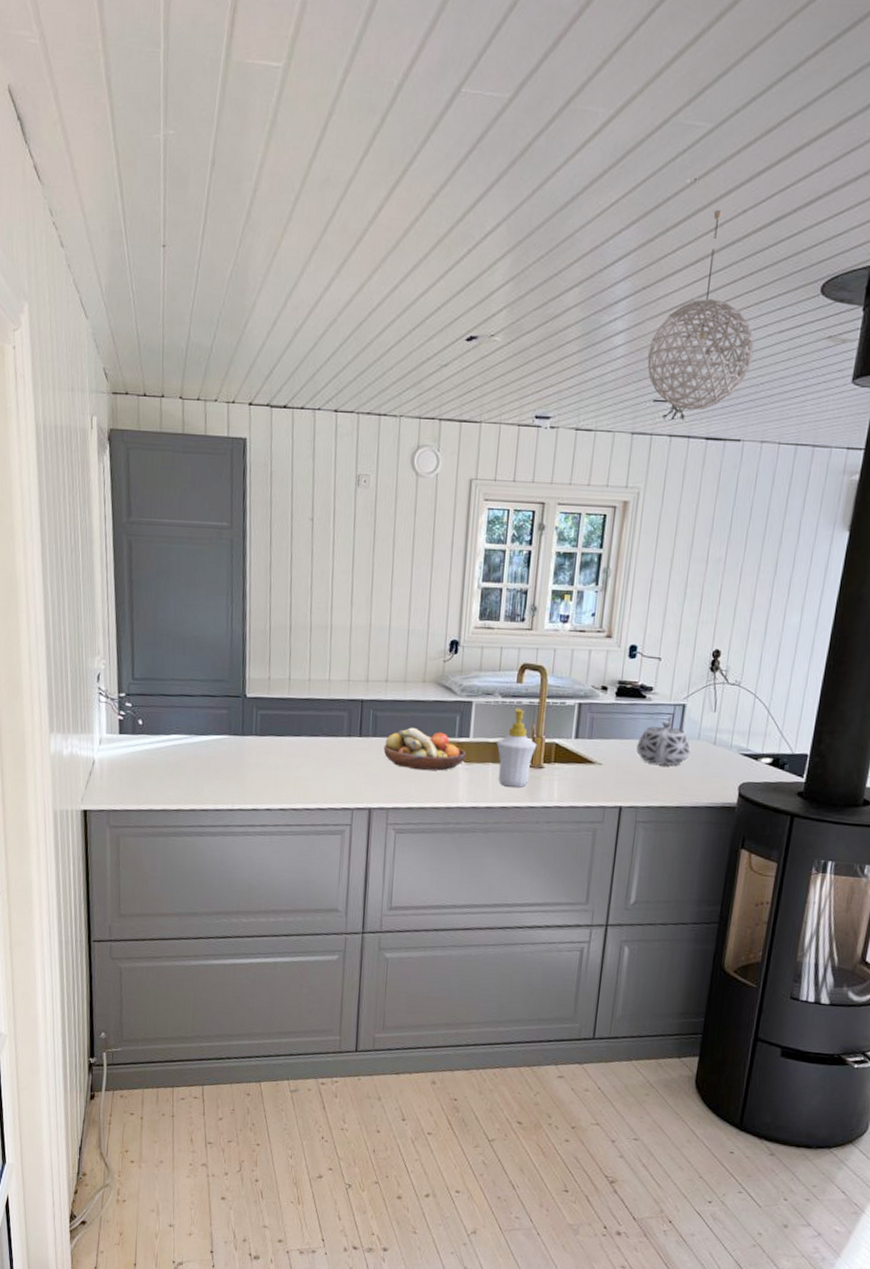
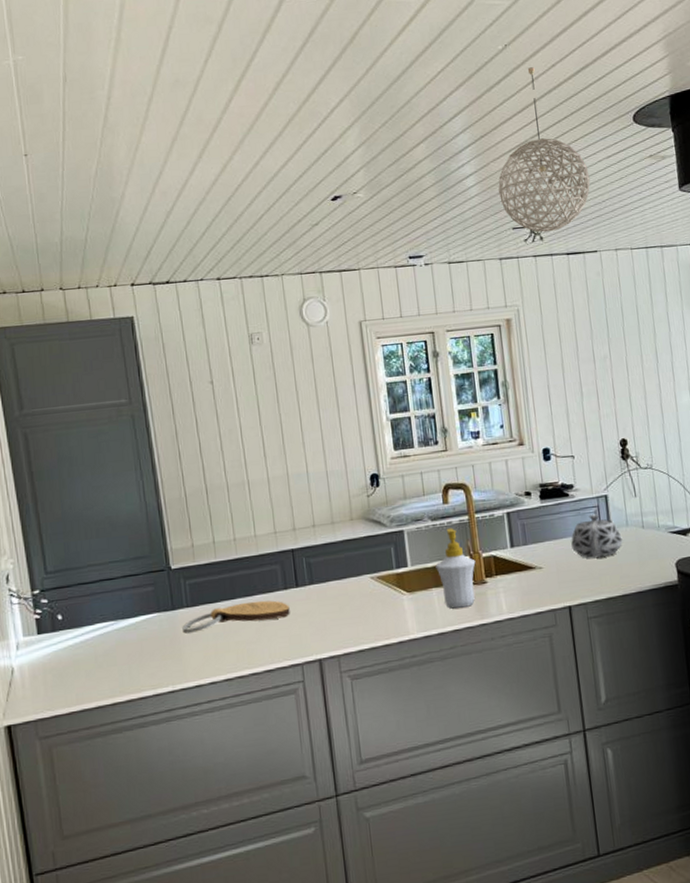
cutting board: none [248,741,350,763] -> present [182,600,290,634]
fruit bowl: present [383,727,466,771] -> none [323,566,408,610]

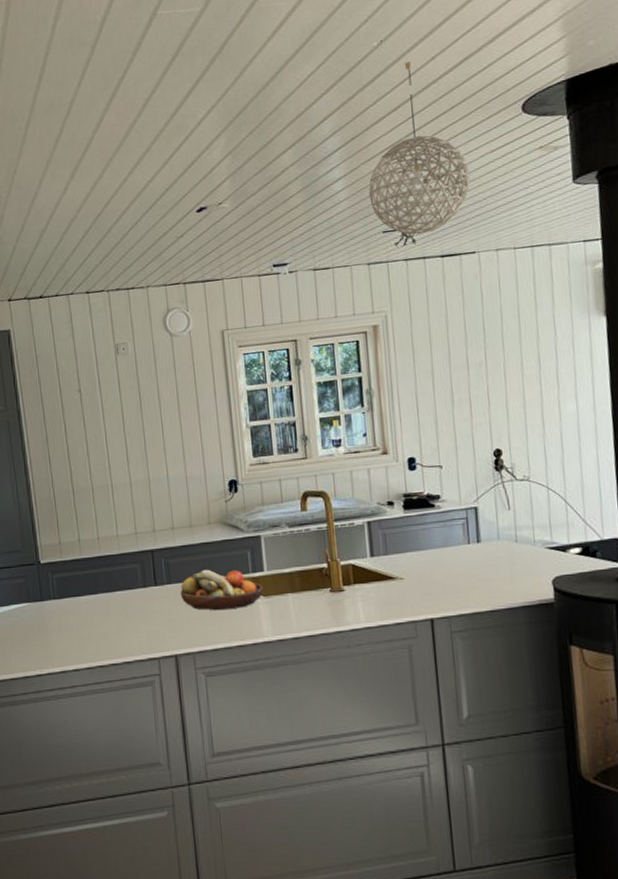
cutting board: present [182,600,290,634] -> none [49,596,149,623]
fruit bowl: none [323,566,408,610] -> present [180,569,263,611]
soap bottle: present [435,528,476,609] -> none [292,535,334,614]
teapot: present [571,514,623,558] -> none [435,526,493,571]

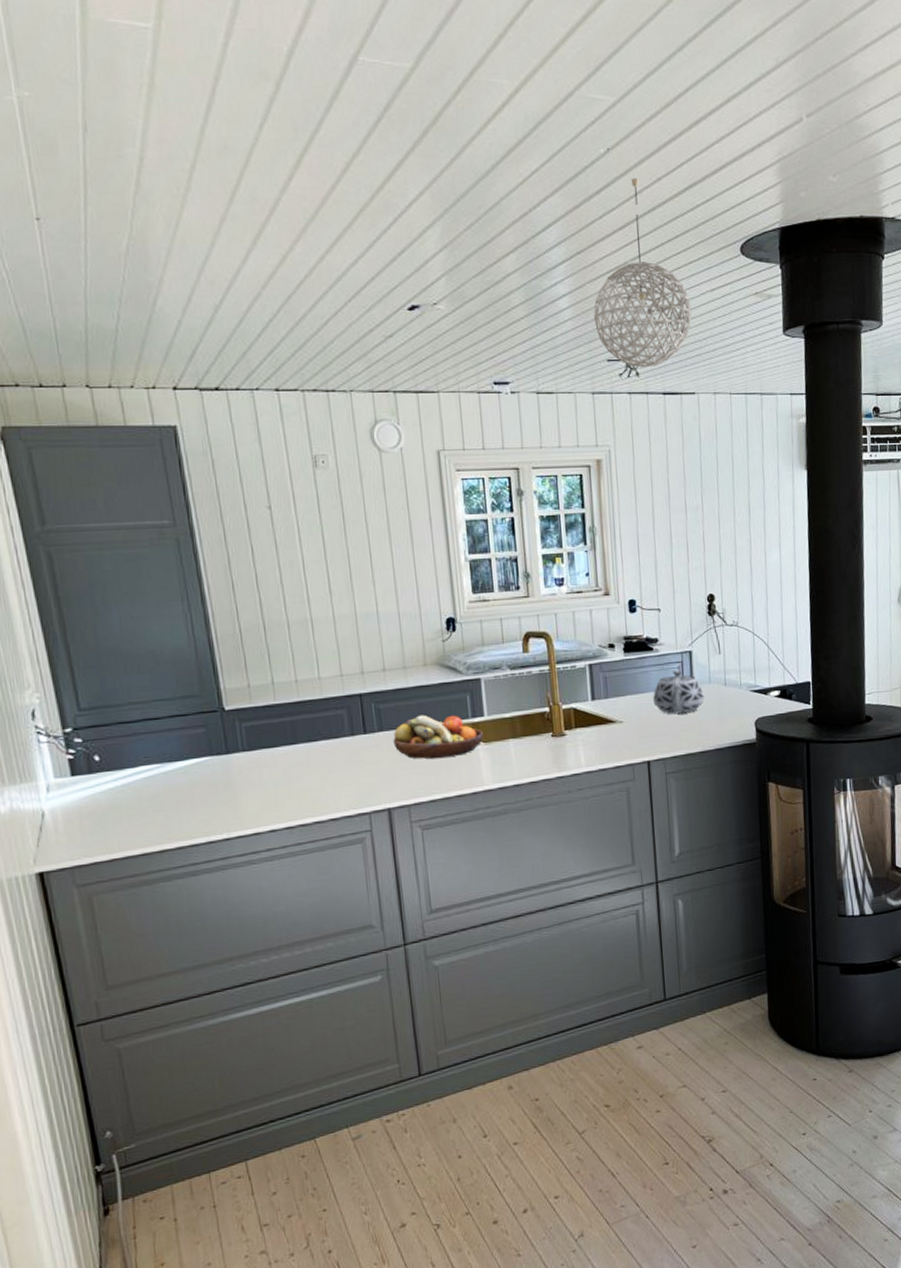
teapot: none [435,526,493,571] -> present [653,669,705,714]

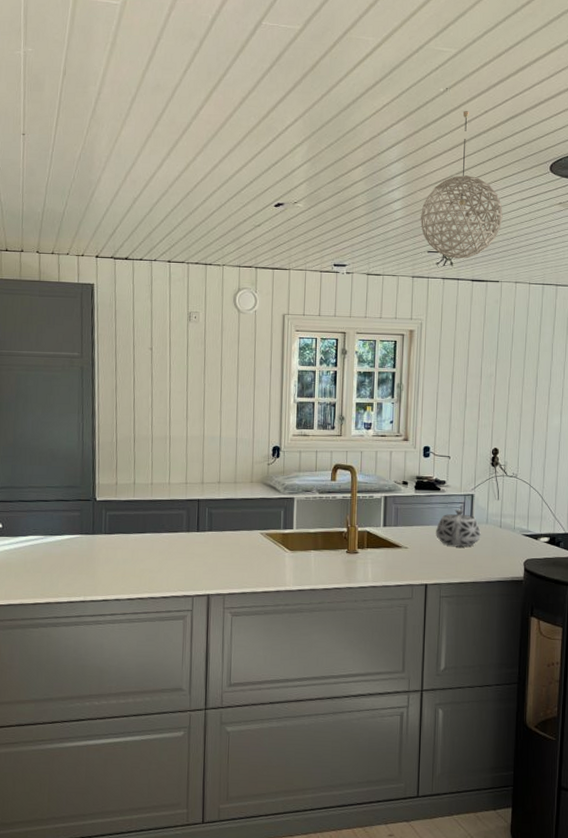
fruit bowl: present [393,715,483,760] -> none [219,522,290,559]

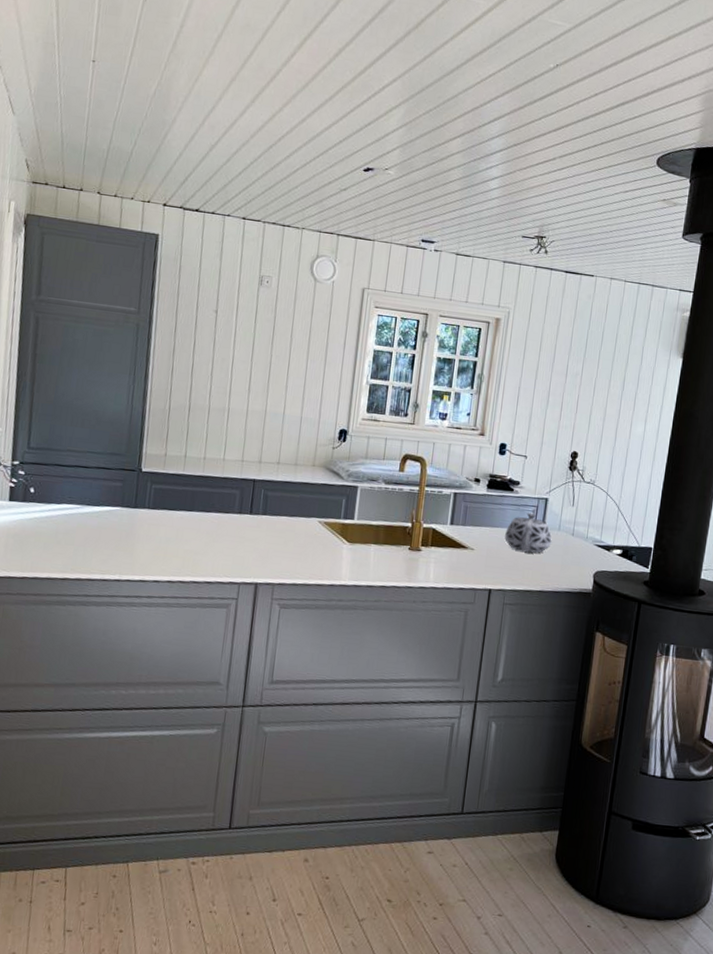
pendant light: present [421,111,503,259] -> none [517,91,604,248]

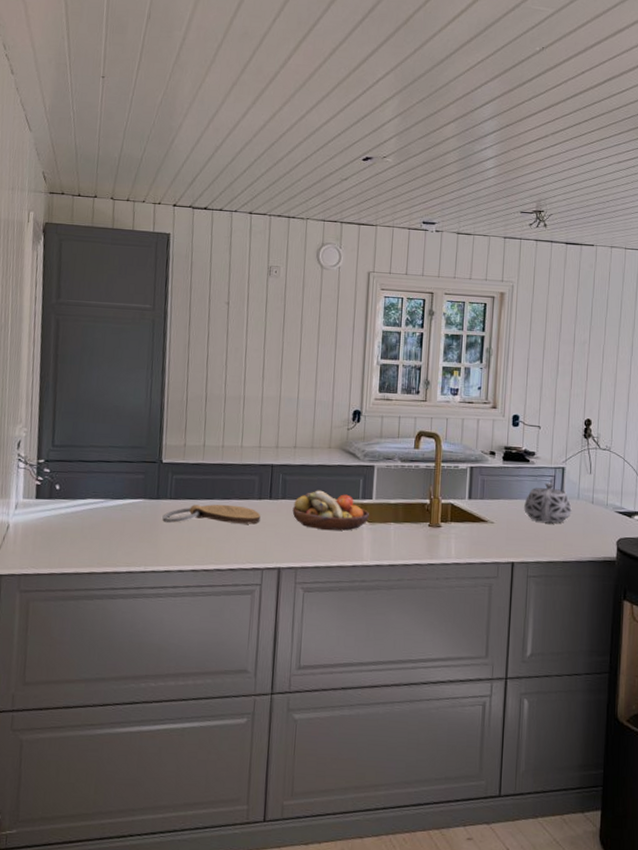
cutting board: none [139,515,240,539] -> present [162,504,261,525]
fruit bowl: none [272,507,350,550] -> present [292,490,369,531]

